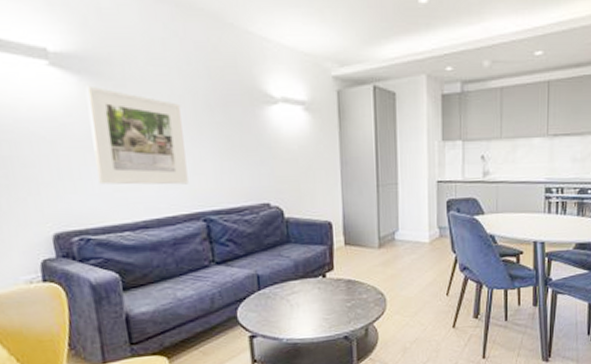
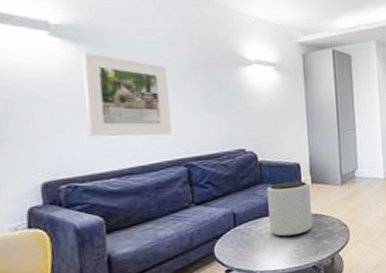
plant pot: none [294,241,346,304] -> present [267,180,313,237]

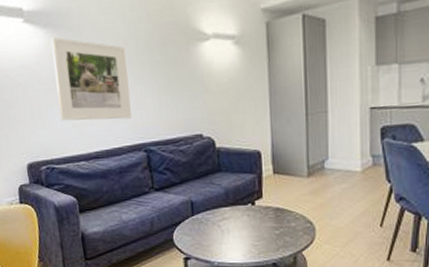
plant pot: present [267,180,313,237] -> none [225,170,274,230]

